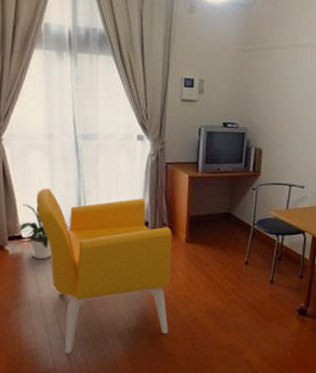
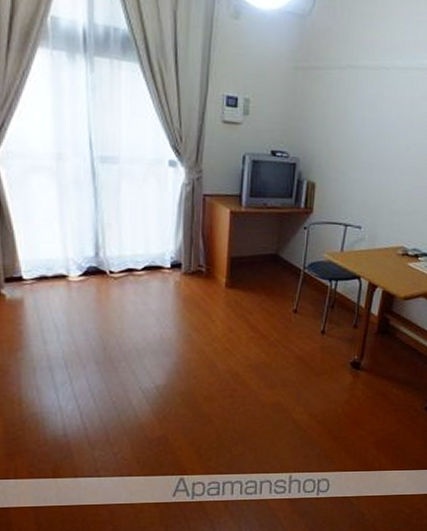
house plant: present [15,204,52,260] -> none [13,238,62,306]
armchair: present [36,188,172,354] -> none [41,220,210,417]

